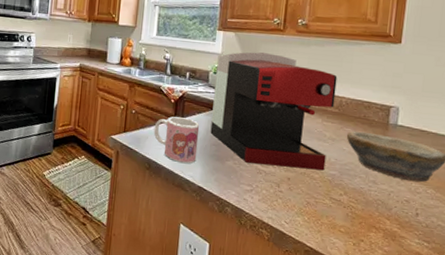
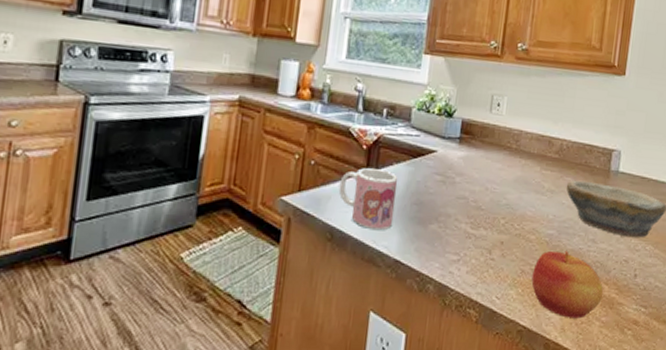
coffee maker: present [210,52,337,171] -> none [411,83,559,230]
apple: none [316,188,385,246] -> present [531,251,604,319]

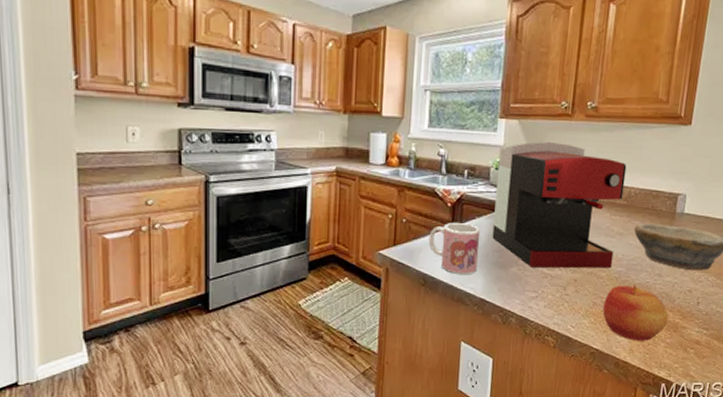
coffee maker: none [411,83,559,230] -> present [492,142,627,268]

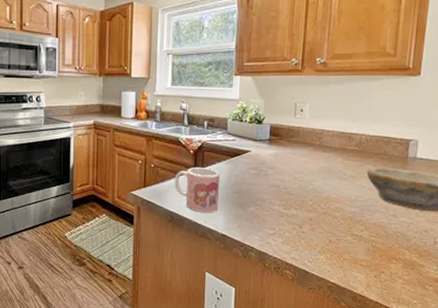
coffee maker: present [492,142,627,268] -> none [231,95,357,209]
apple: present [602,285,668,341] -> none [338,224,405,277]

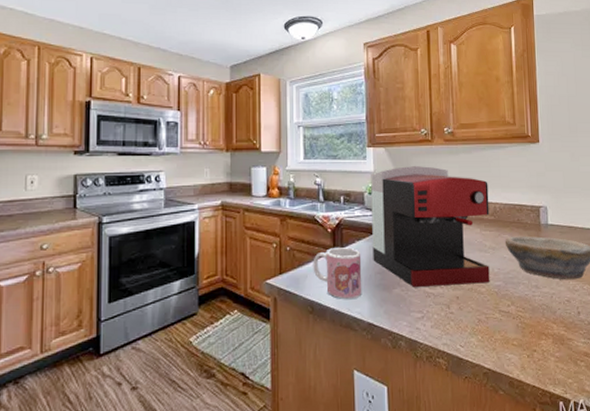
coffee maker: none [231,95,357,209] -> present [371,166,490,287]

